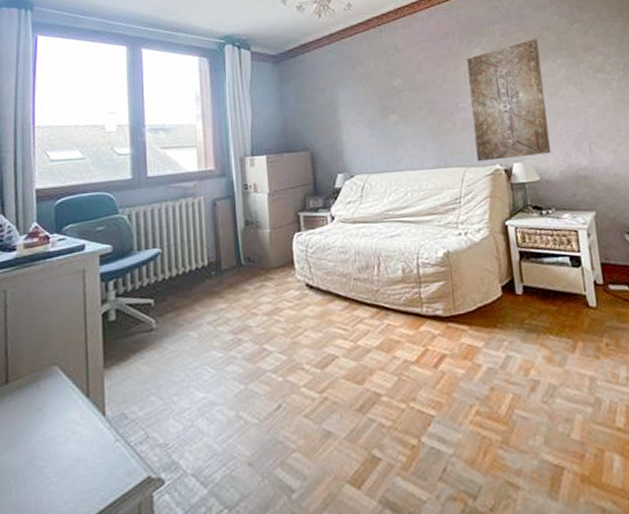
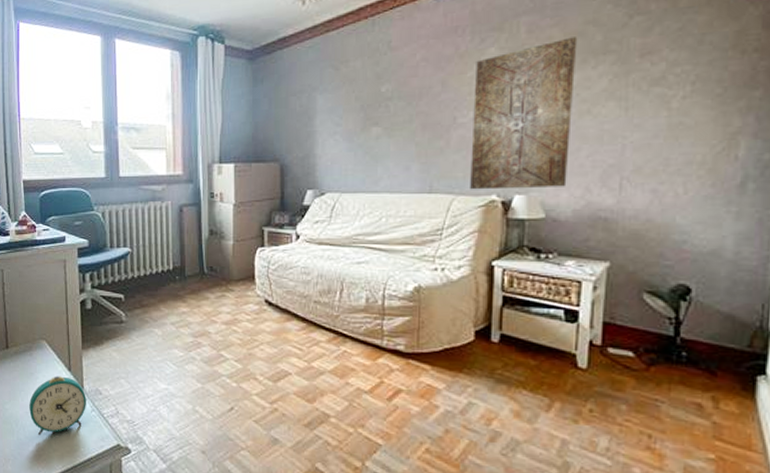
alarm clock: none [33,405,108,487] -> present [29,376,86,435]

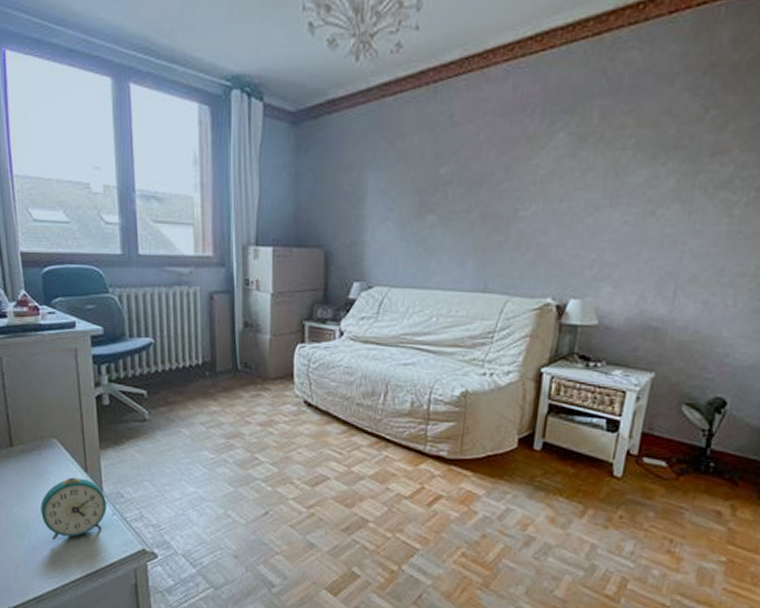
wall art: present [470,37,578,190] -> none [526,127,651,293]

